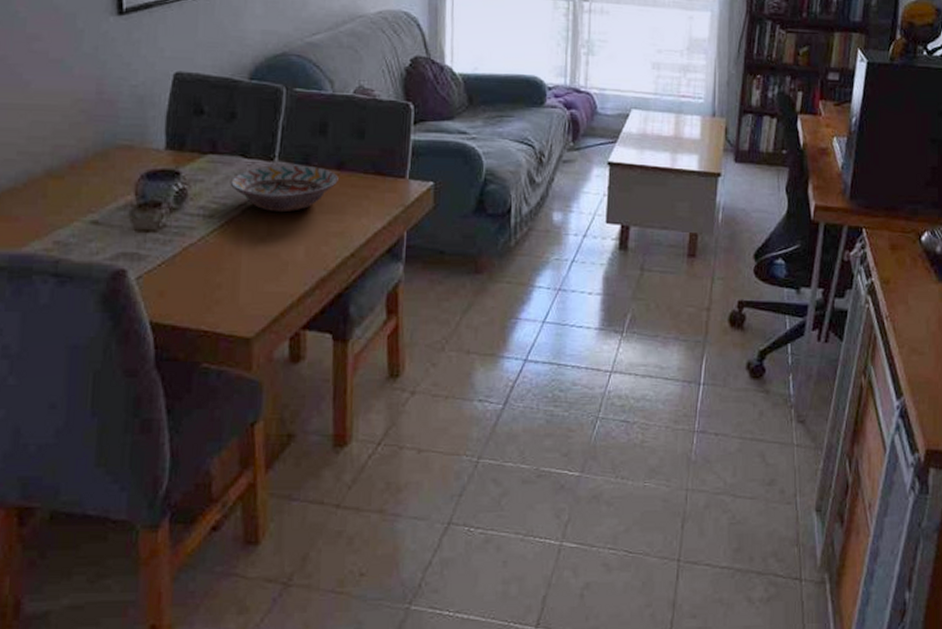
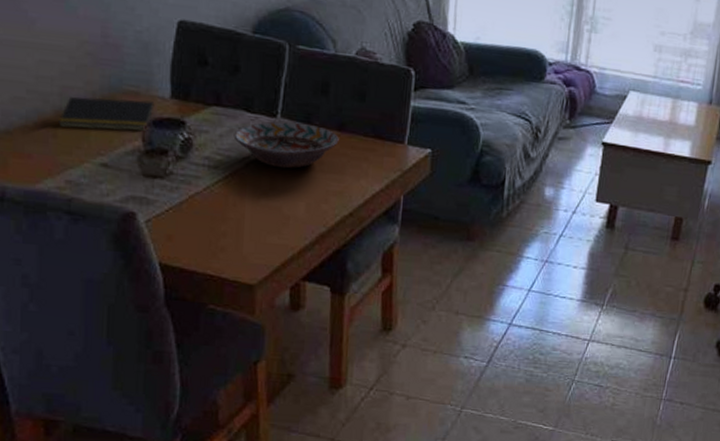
notepad: none [49,153,149,186] -> present [58,97,155,131]

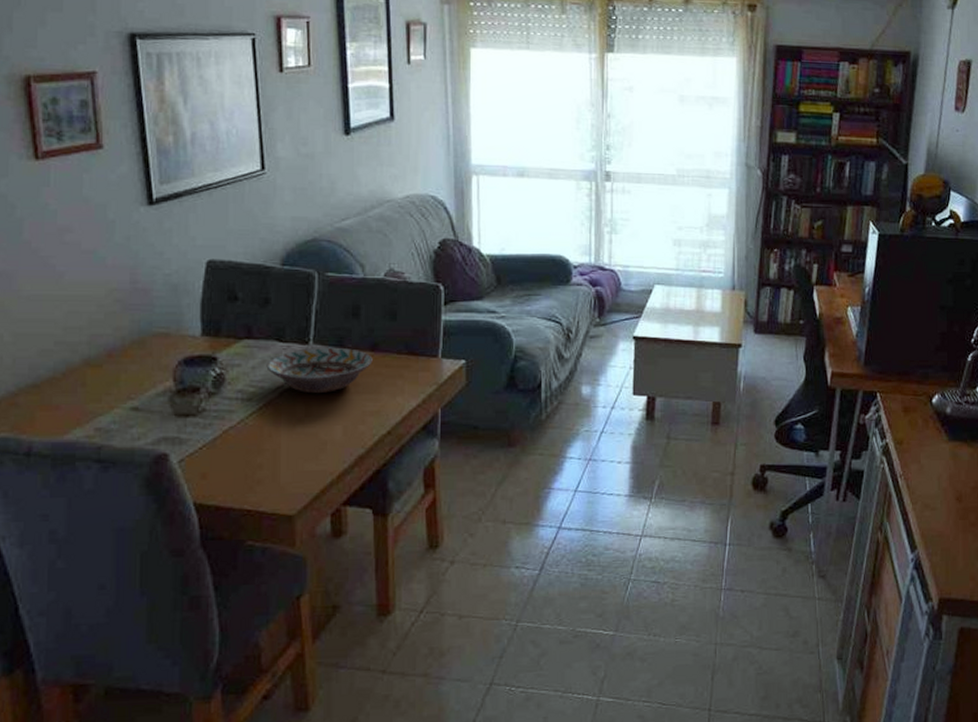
notepad: present [58,97,155,131] -> none [87,341,185,375]

